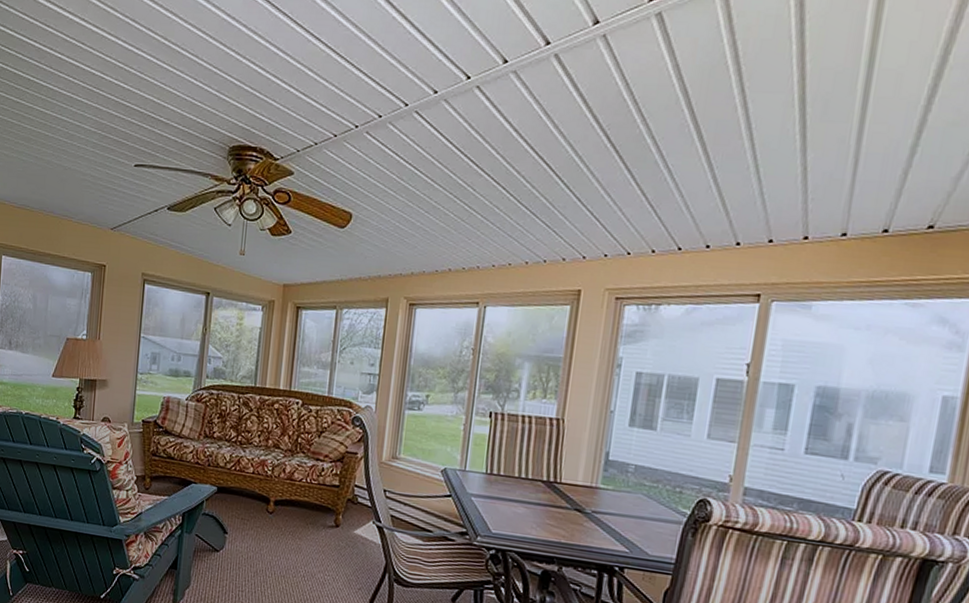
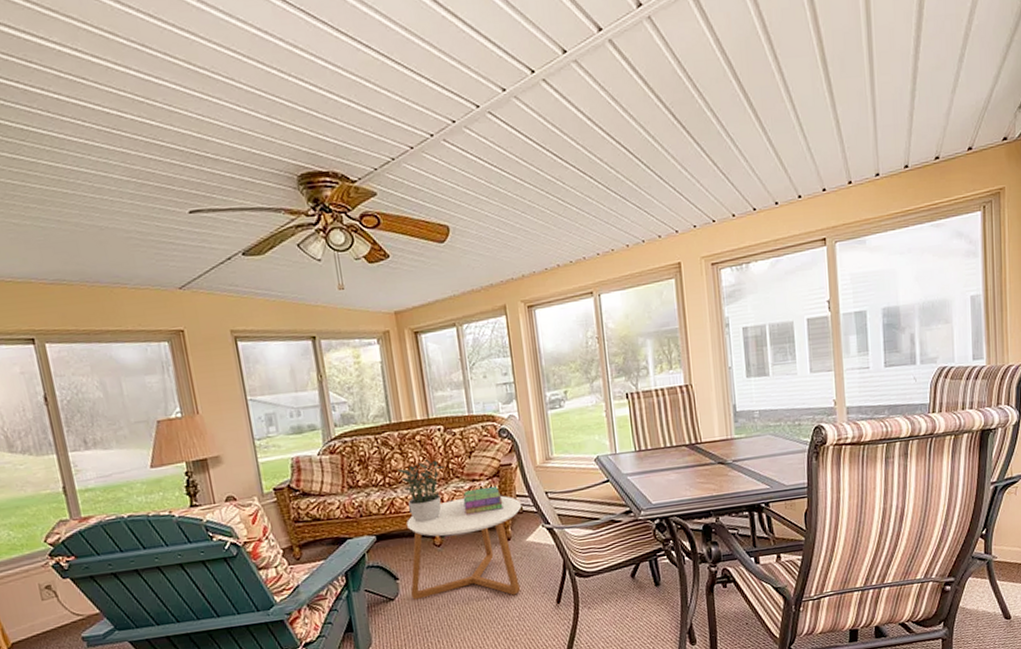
coffee table: none [235,472,358,583] -> present [406,495,522,600]
potted plant: none [251,427,294,488] -> present [397,458,445,523]
stack of books: none [302,468,341,495] -> present [463,486,504,515]

